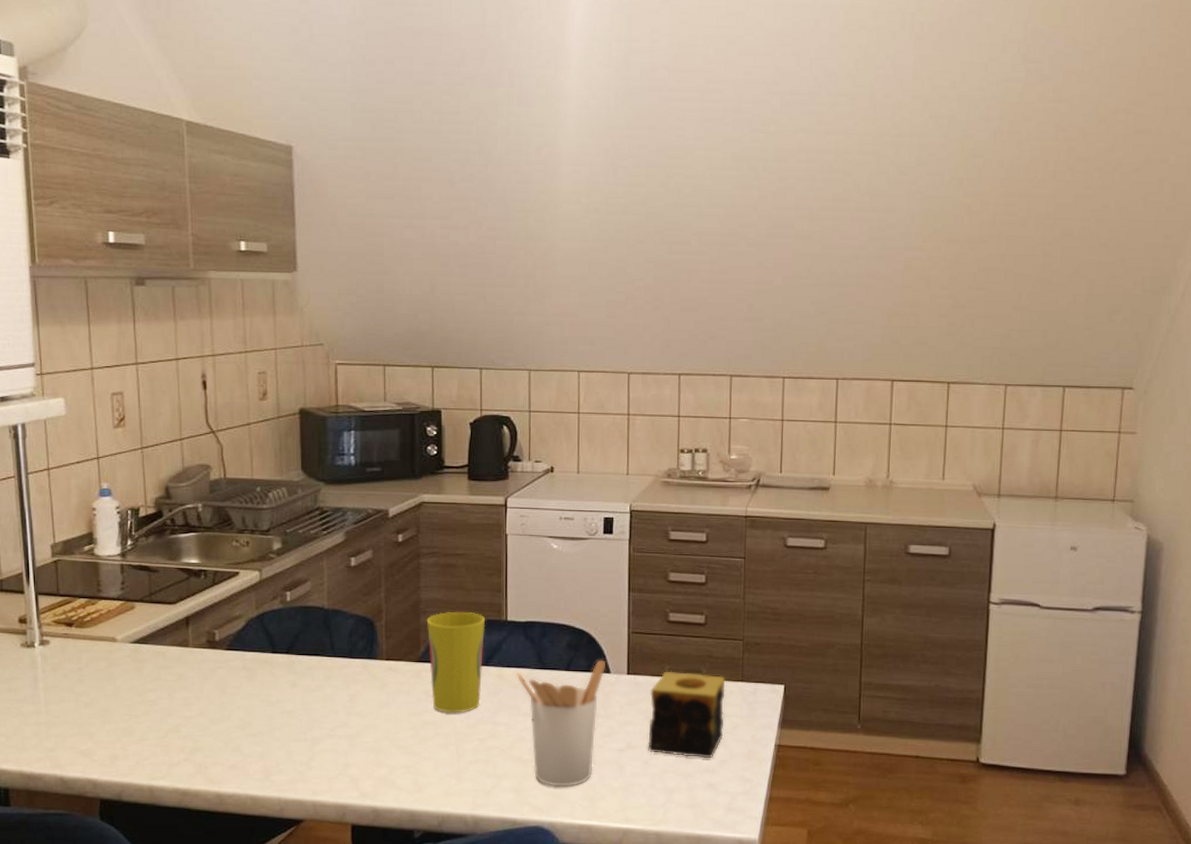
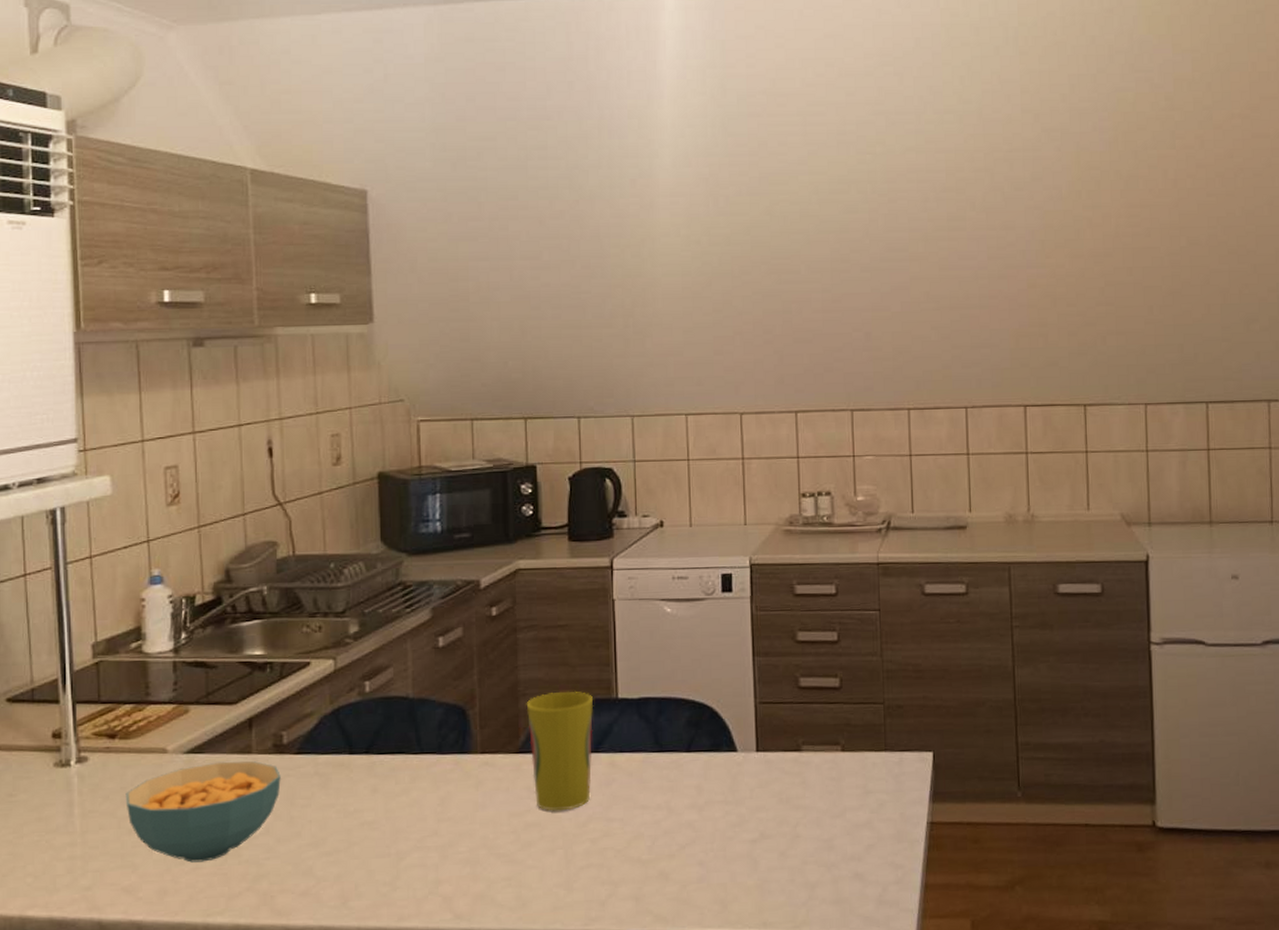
cereal bowl: none [82,652,213,735] -> present [125,761,281,863]
utensil holder: present [517,660,607,787] -> none [631,736,732,890]
candle: present [647,671,725,759] -> none [783,744,869,844]

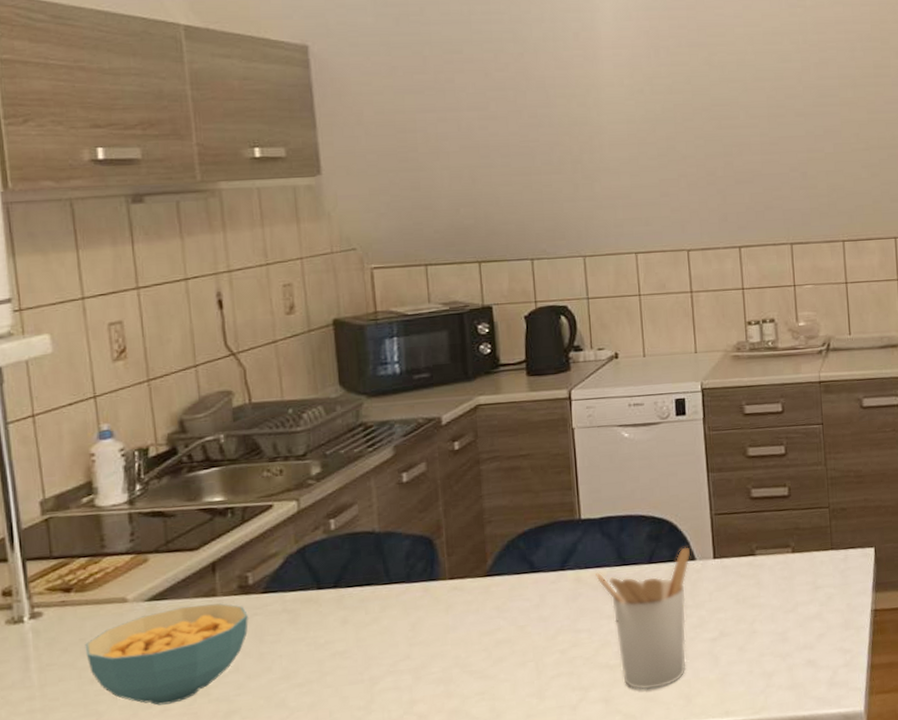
cup: present [526,691,594,811] -> none [492,515,559,628]
utensil holder: none [631,736,732,890] -> present [596,547,691,690]

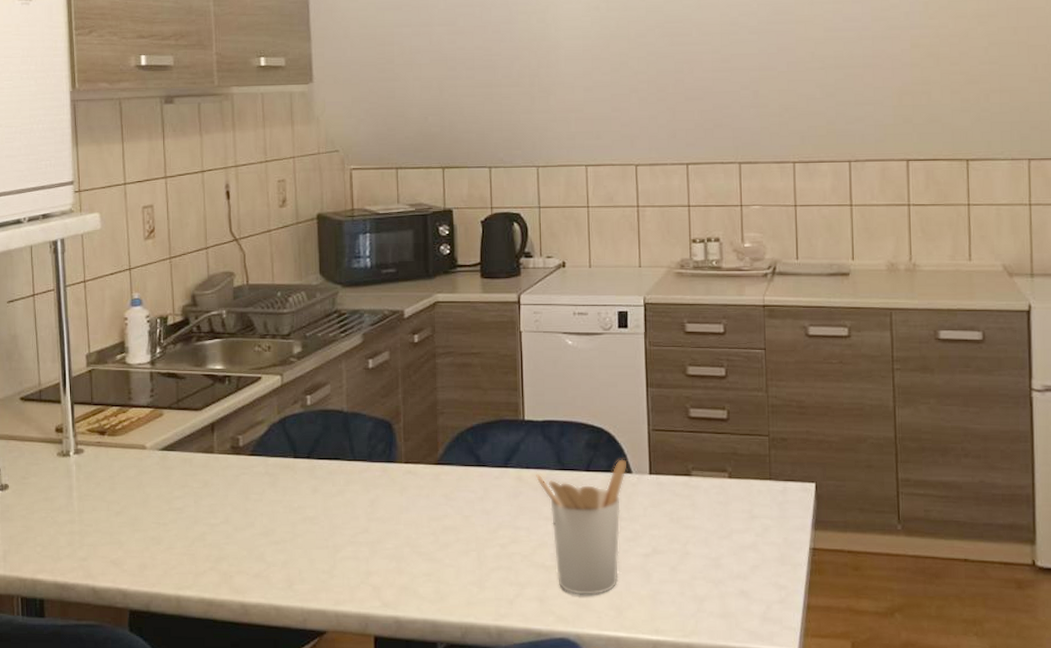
cereal bowl: present [85,603,248,705] -> none [113,459,238,543]

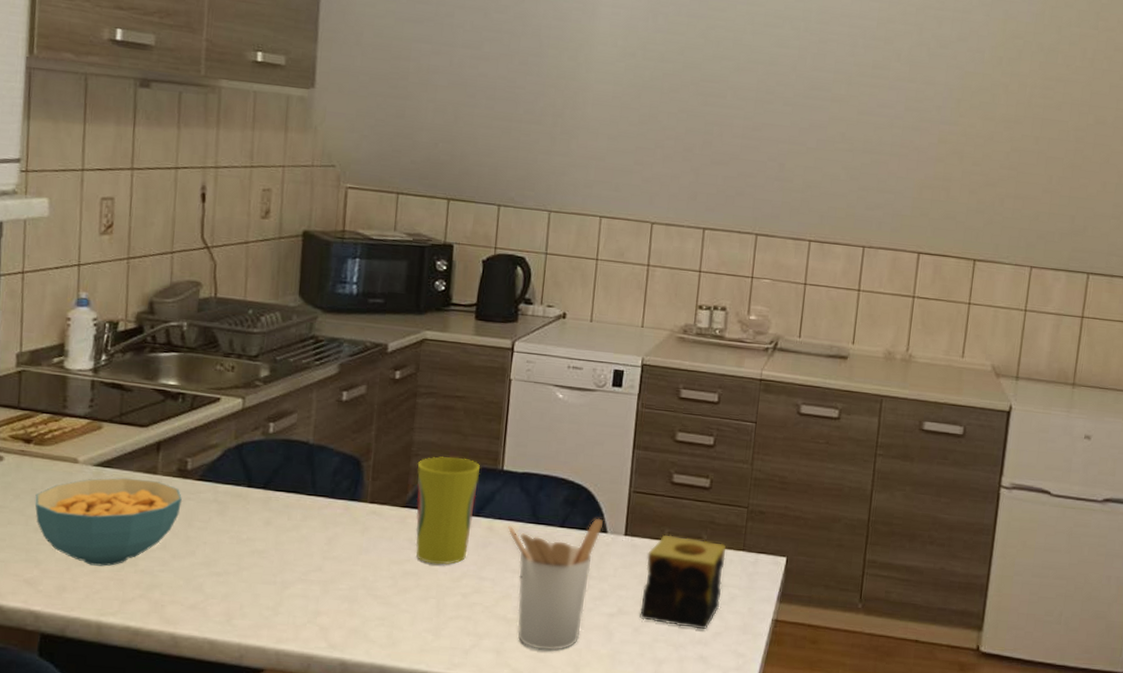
cereal bowl: none [113,459,238,543] -> present [35,477,182,566]
cup: none [444,411,503,518] -> present [415,456,480,565]
candle: none [674,470,754,564] -> present [639,534,726,629]

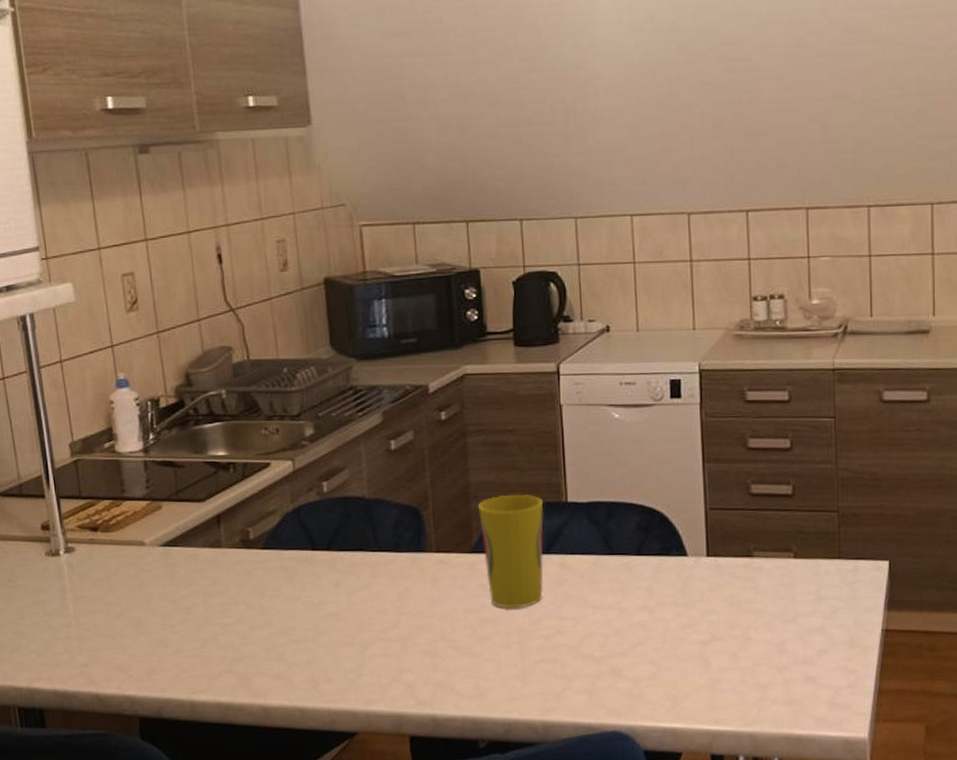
cereal bowl: present [35,477,182,566] -> none [111,554,250,645]
utensil holder: present [508,518,604,651] -> none [582,541,683,686]
candle: present [639,534,726,629] -> none [734,550,822,648]

